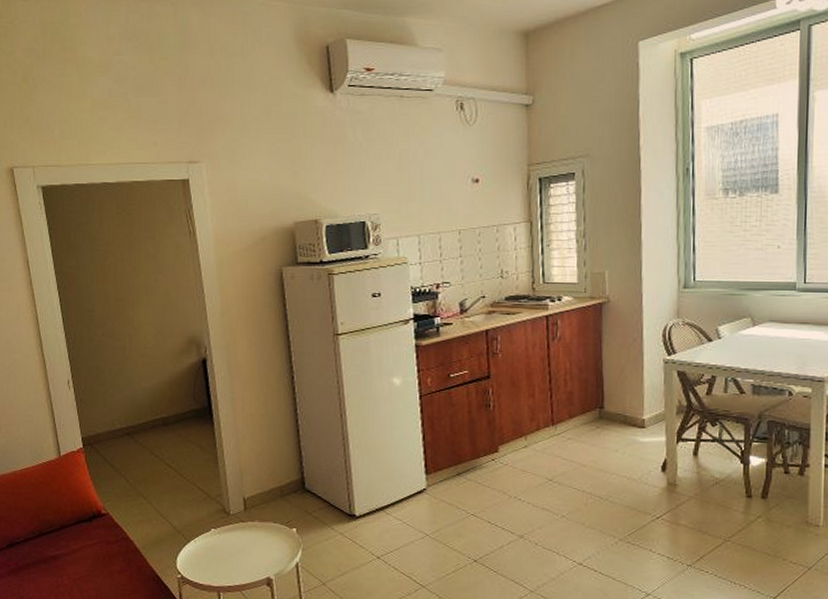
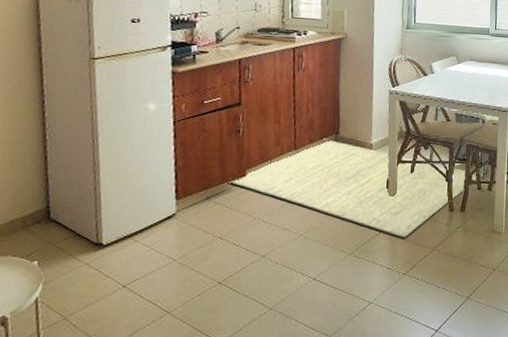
rug: none [483,414,792,526] -> present [232,139,484,238]

